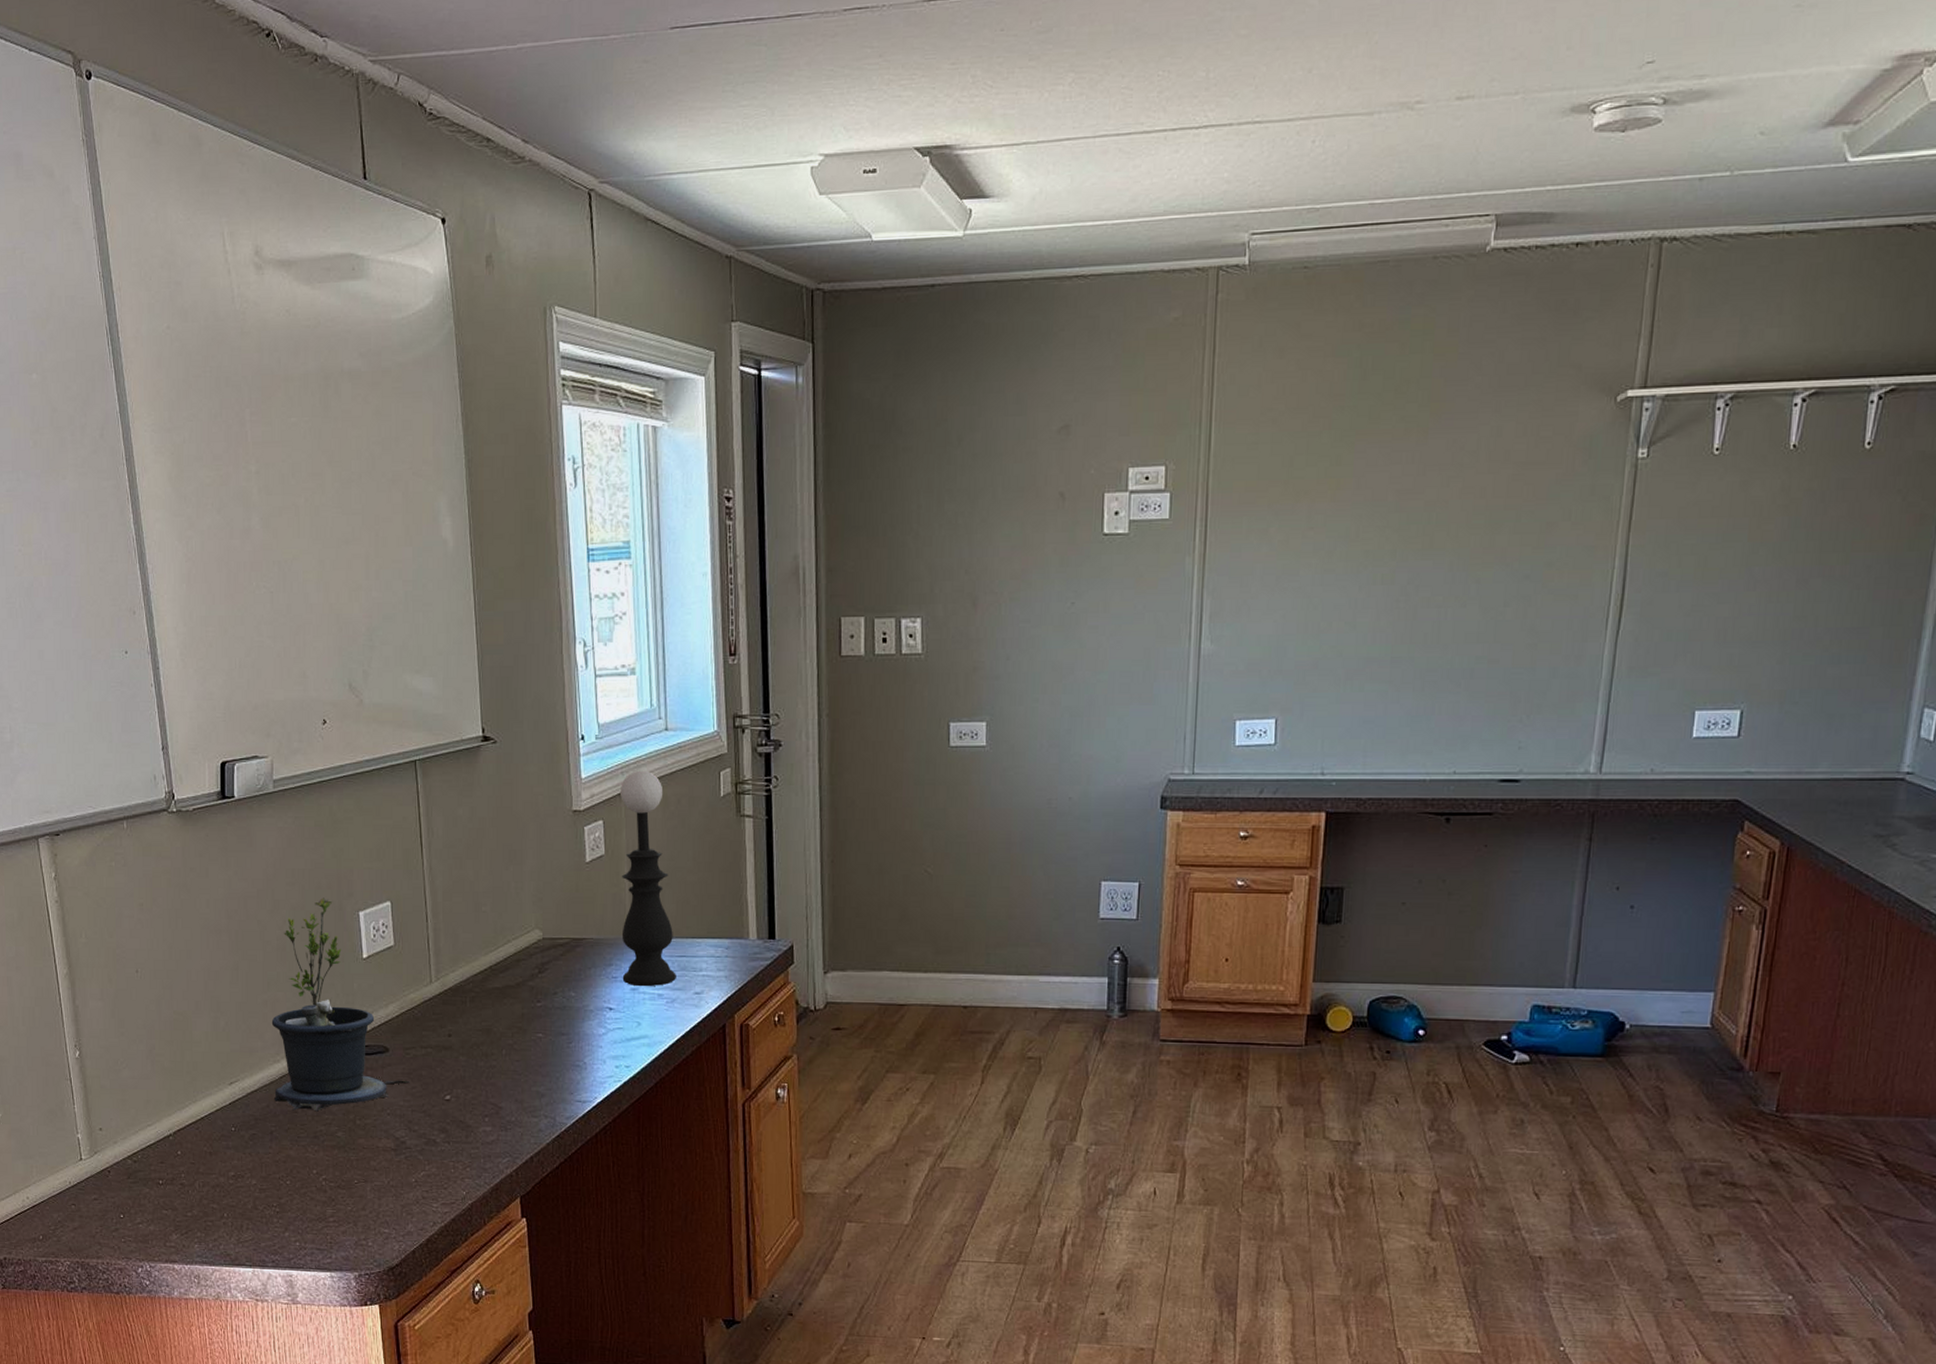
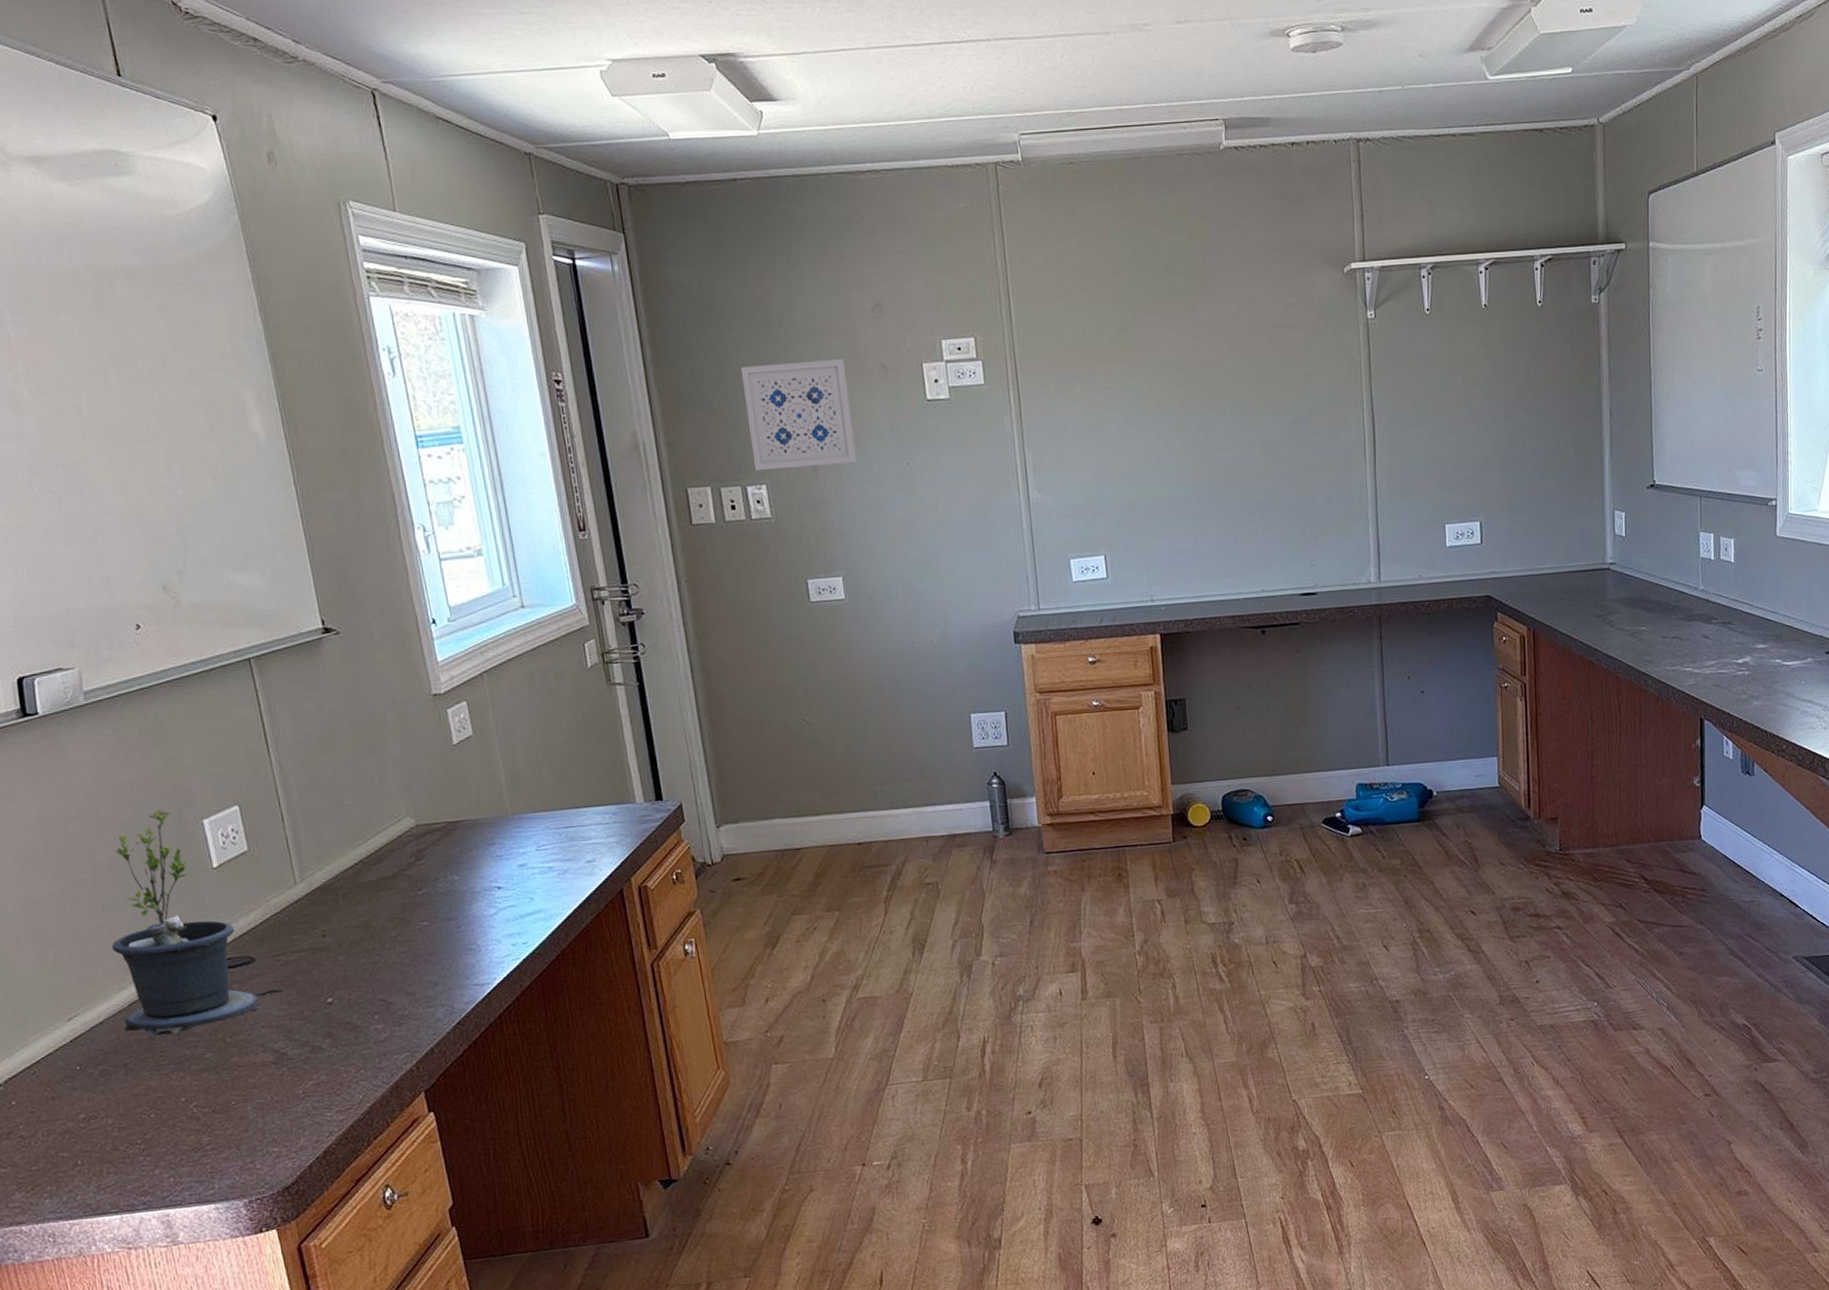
table lamp: present [621,770,676,987] -> none [481,648,565,862]
wall art: none [911,485,1021,603] -> present [740,359,857,471]

